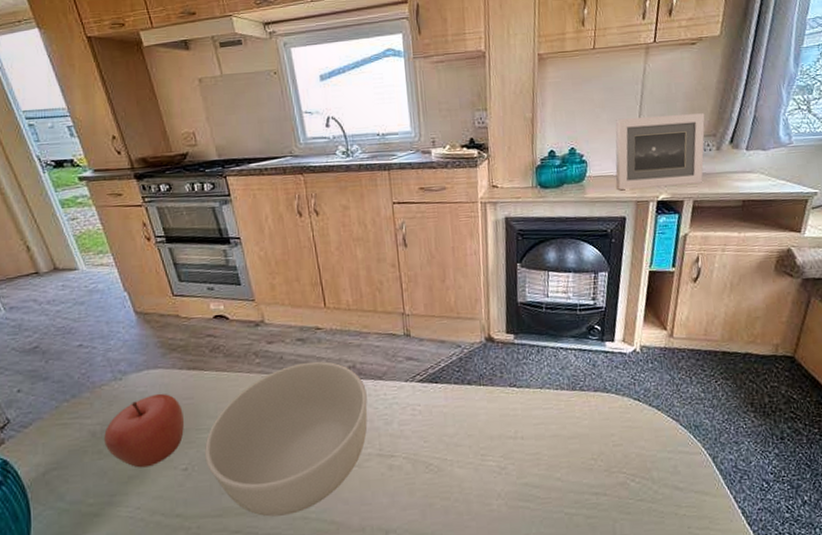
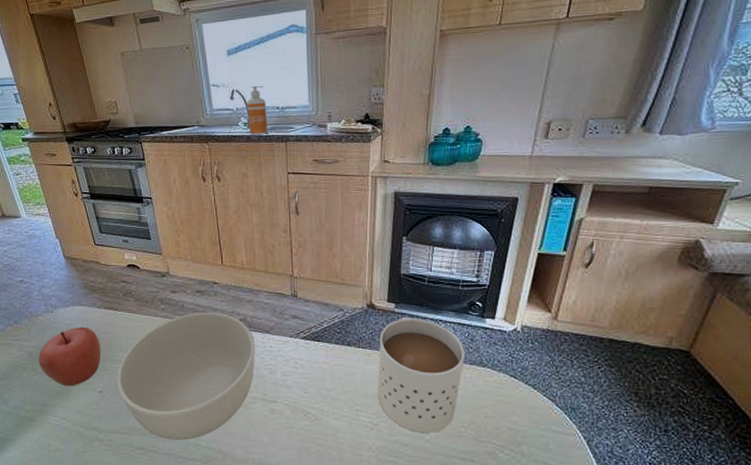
soap dispenser: none [344,111,370,165] -> present [247,85,269,136]
mug: none [500,346,589,471] -> present [378,316,465,433]
picture frame: present [615,113,705,190] -> none [510,94,616,170]

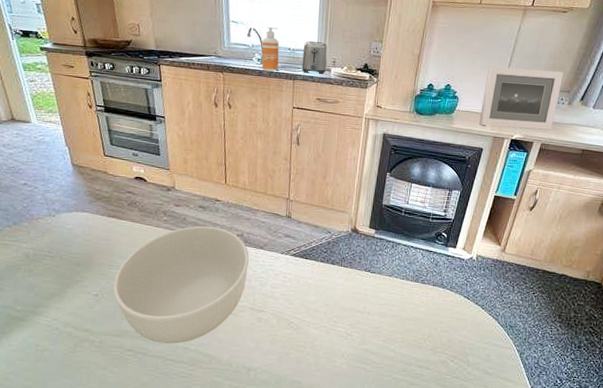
fruit: present [39,326,101,386] -> none [35,232,100,289]
toaster: none [293,95,322,133] -> present [302,41,328,74]
mug: present [378,316,465,433] -> none [354,241,430,343]
picture frame: none [510,94,616,170] -> present [479,66,564,130]

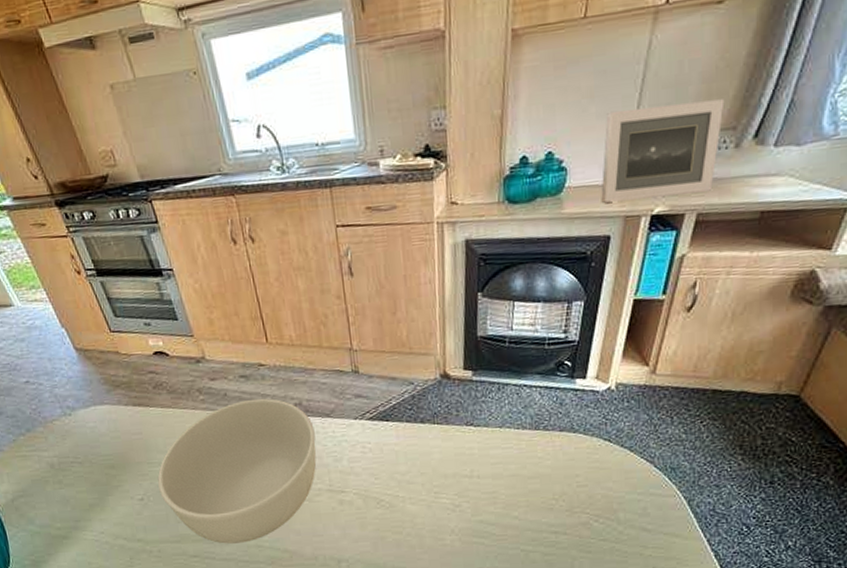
soap dispenser: present [261,26,280,72] -> none [278,117,308,182]
toaster: present [302,41,328,74] -> none [335,125,374,175]

